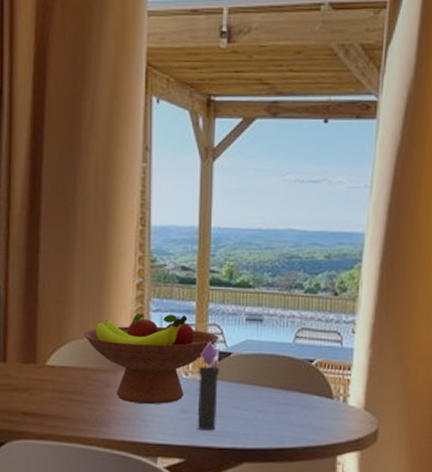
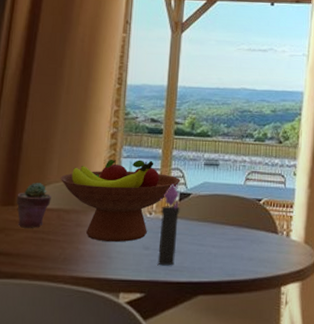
potted succulent: none [38,339,75,388] -> present [16,183,52,228]

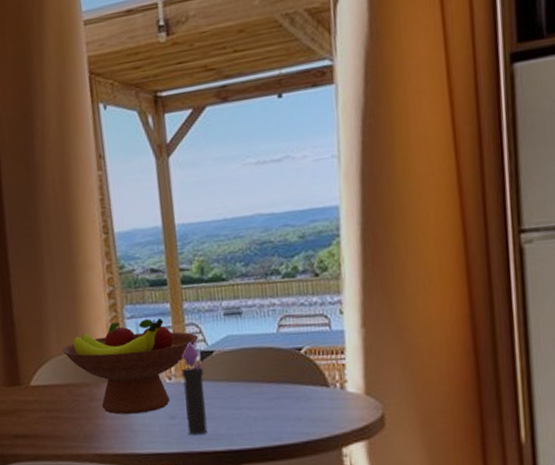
potted succulent: present [16,183,52,228] -> none [21,358,58,408]

